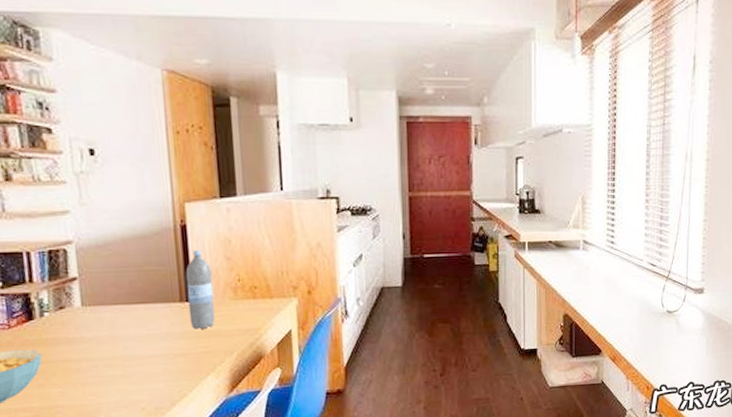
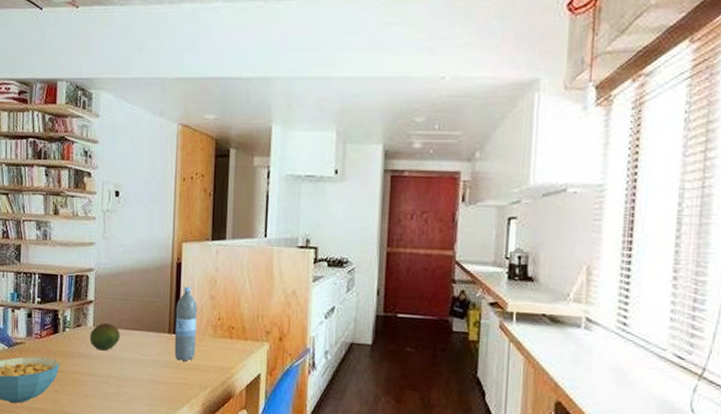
fruit: none [78,300,119,332] -> present [89,322,120,351]

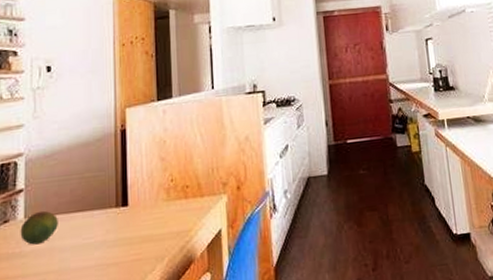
water bottle: present [174,286,198,361] -> none [122,152,148,236]

